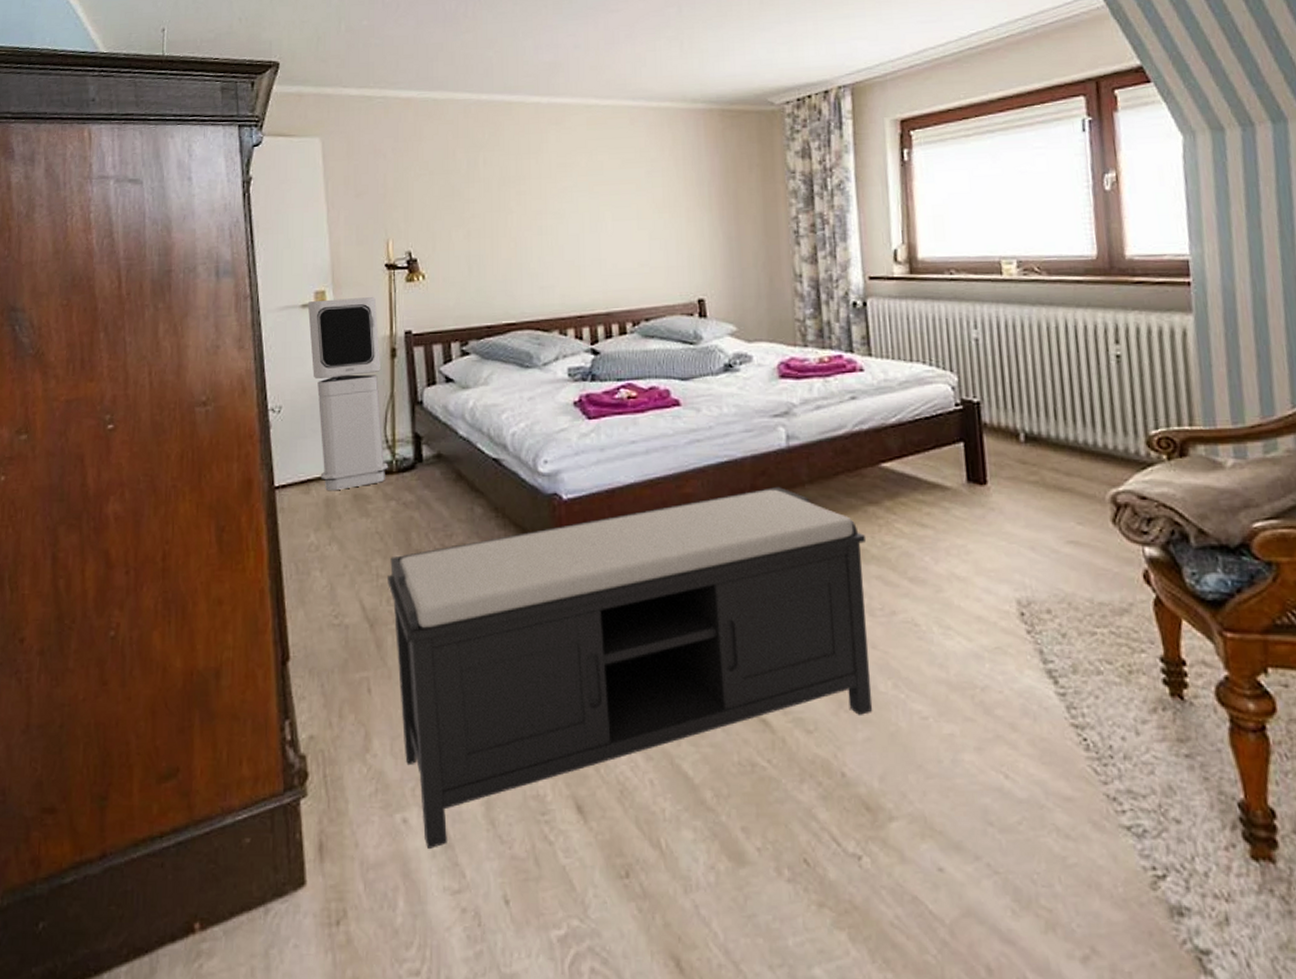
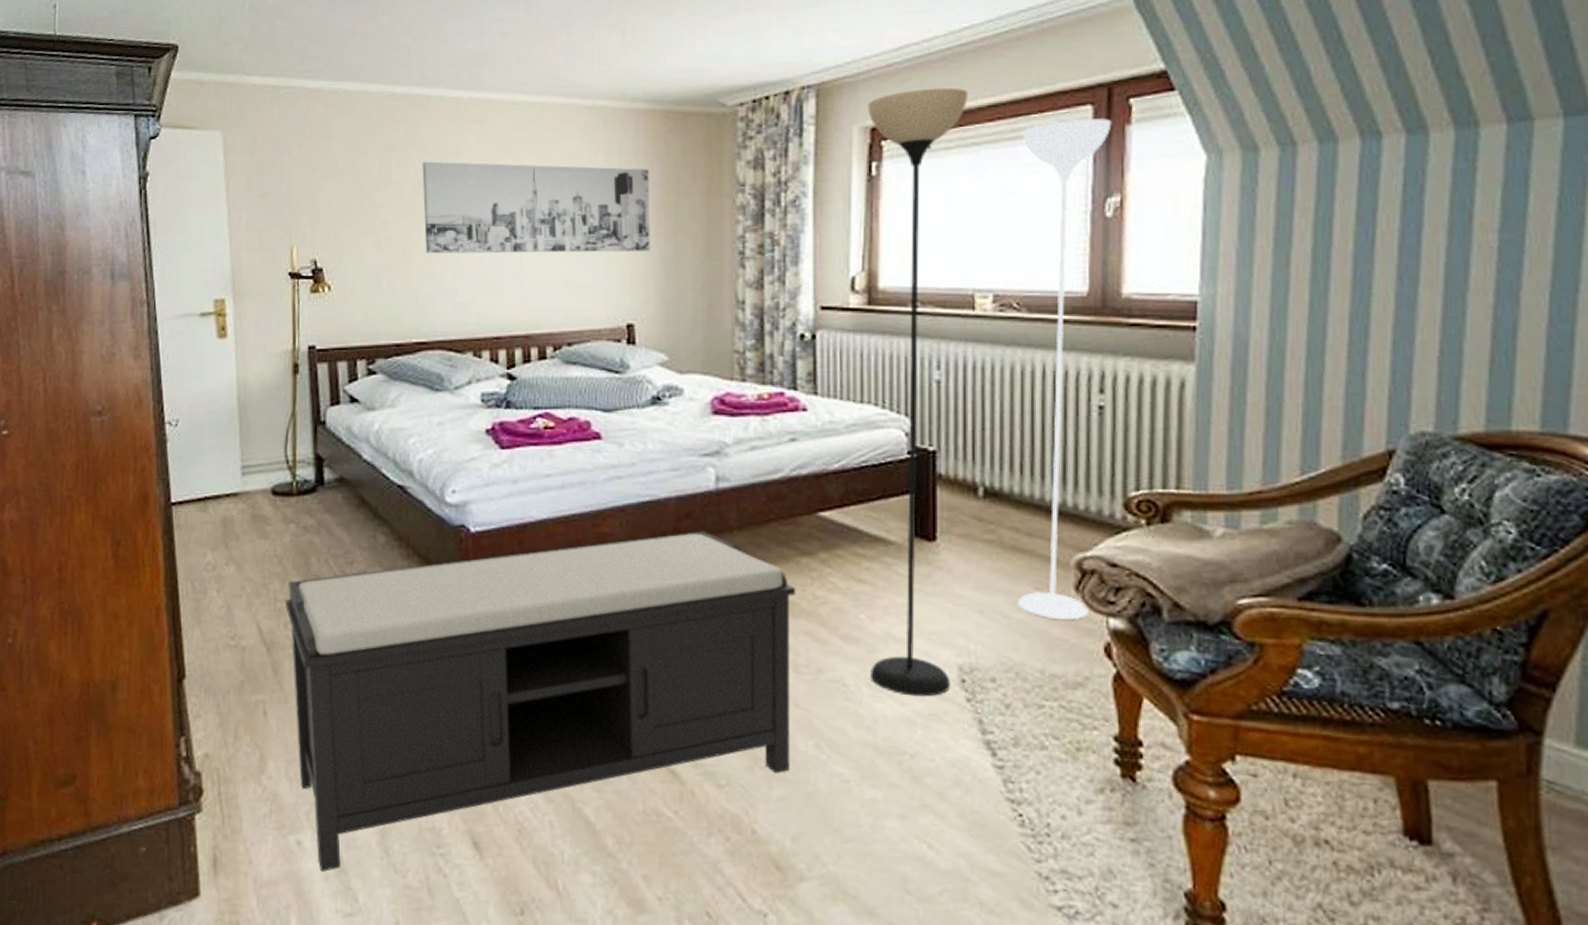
air purifier: present [307,297,388,491] -> none [206,308,288,511]
wall art: none [506,159,715,242] -> present [422,161,650,254]
floor lamp: none [896,84,1126,632] -> present [868,87,1112,697]

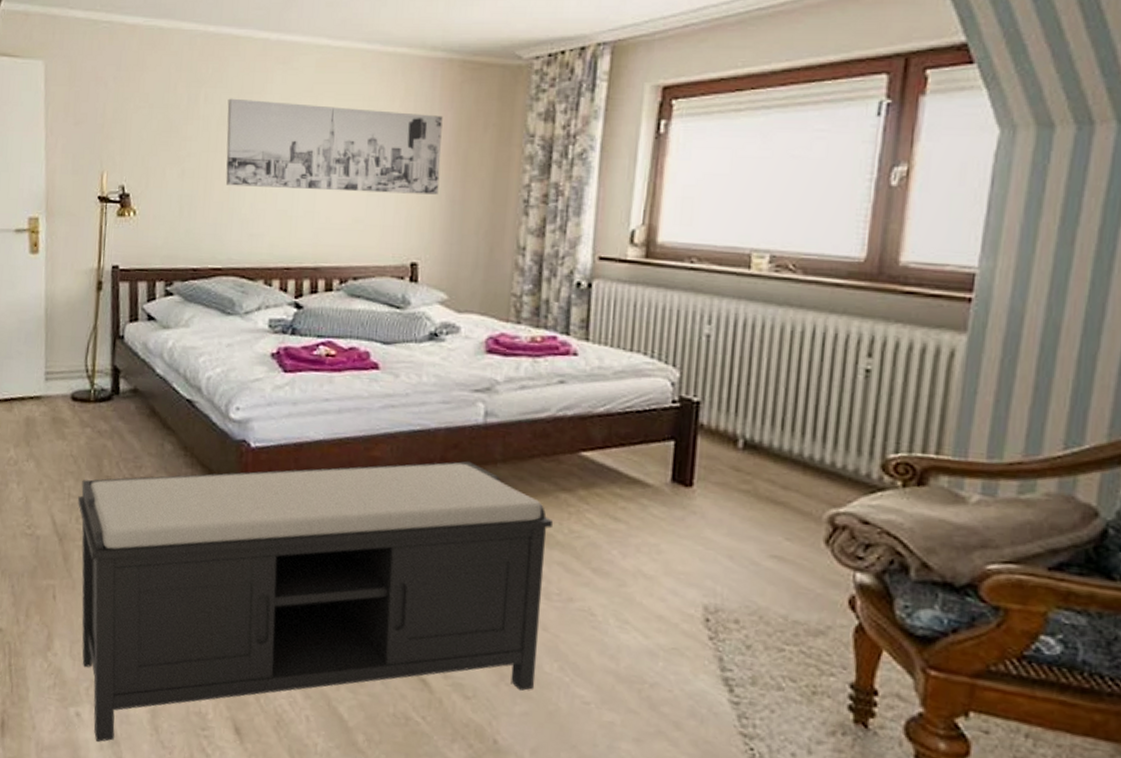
floor lamp: present [868,87,1112,697] -> none [618,50,906,633]

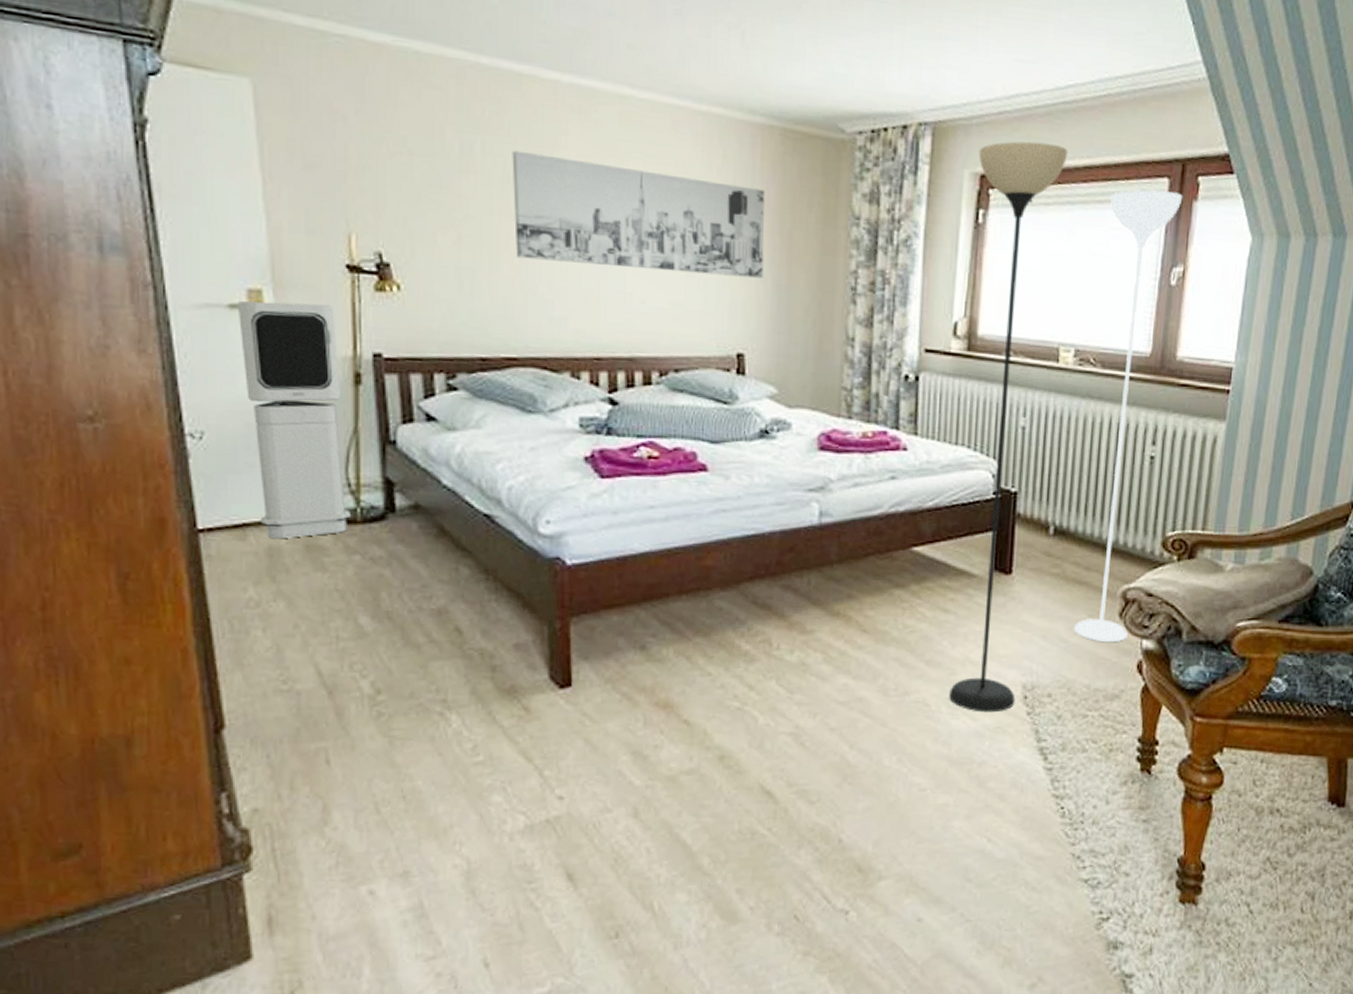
air purifier: none [21,226,87,412] -> present [237,301,350,539]
bench: present [78,461,553,742] -> none [350,565,888,918]
floor lamp: none [618,50,906,633] -> present [949,141,1183,713]

